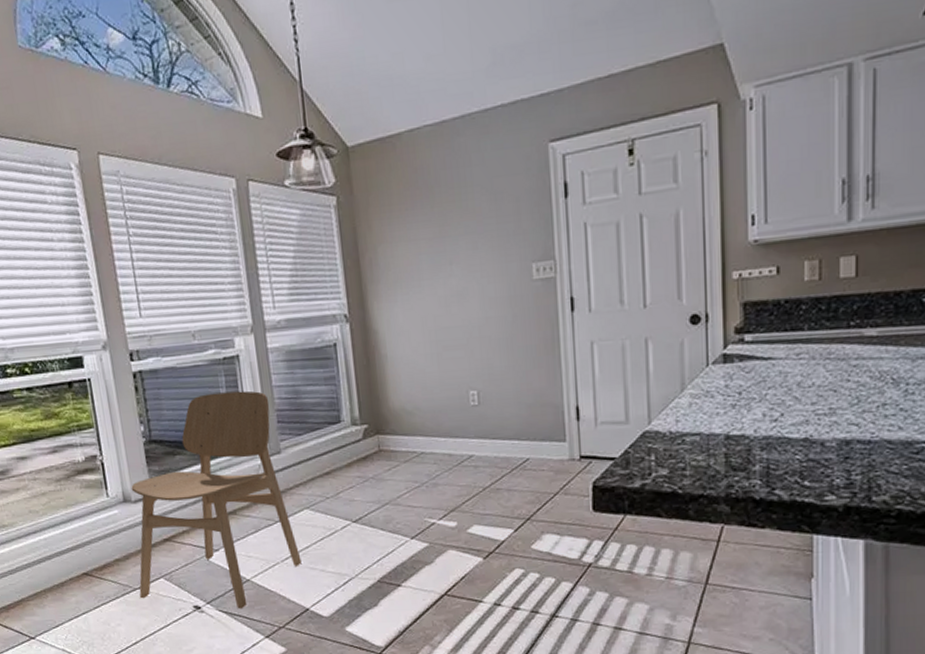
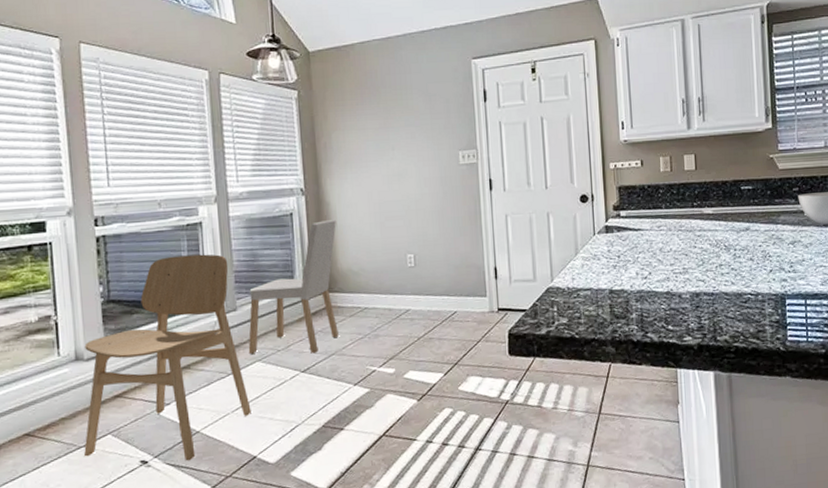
dining chair: none [293,350,393,502] -> present [248,220,339,354]

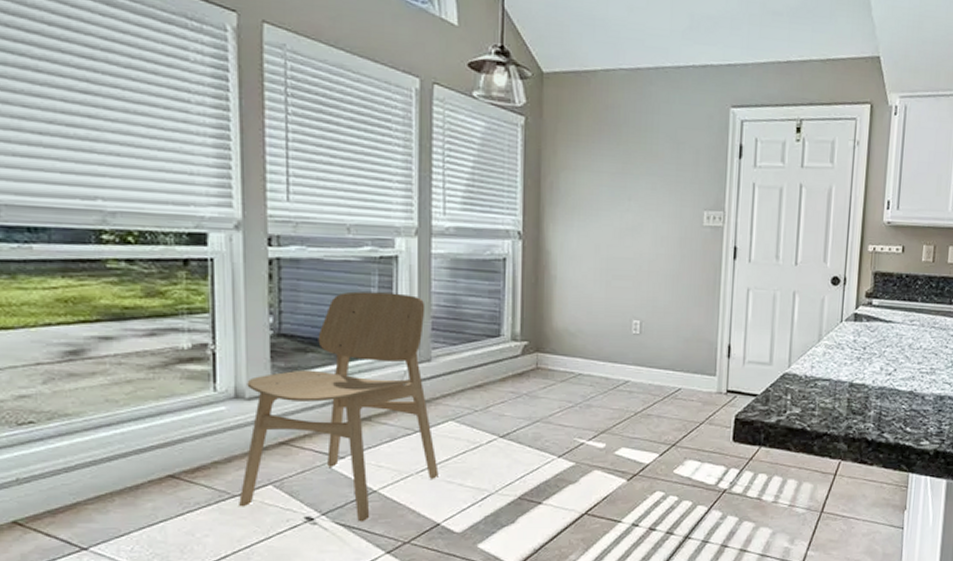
dining chair: present [248,220,339,354] -> none [441,271,556,418]

